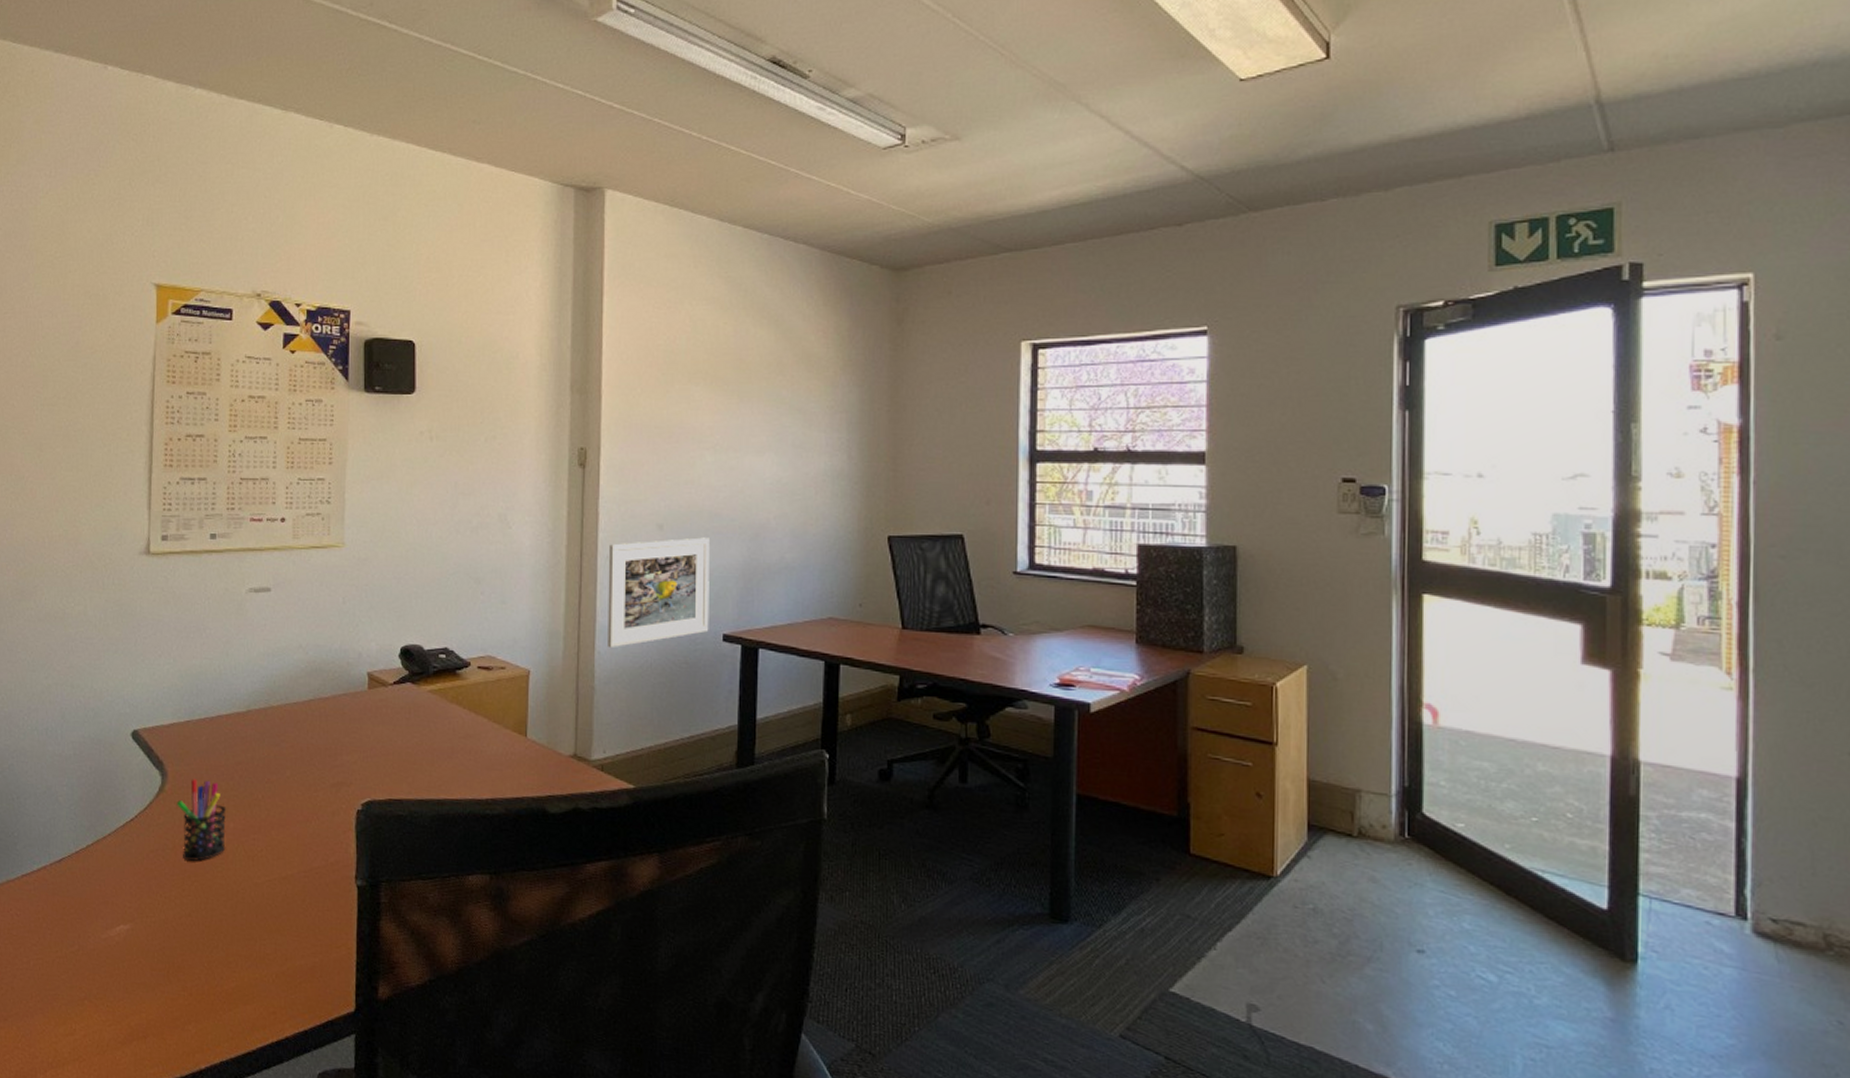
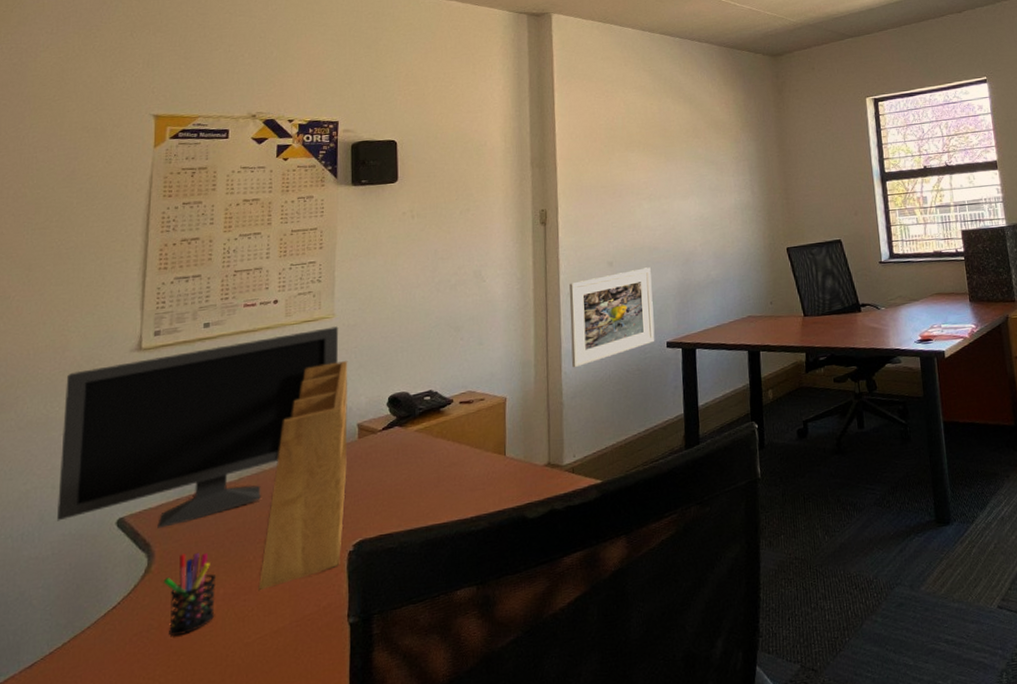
monitor: none [77,557,349,748] -> present [57,326,339,528]
desk organizer: none [267,599,358,833] -> present [258,361,348,591]

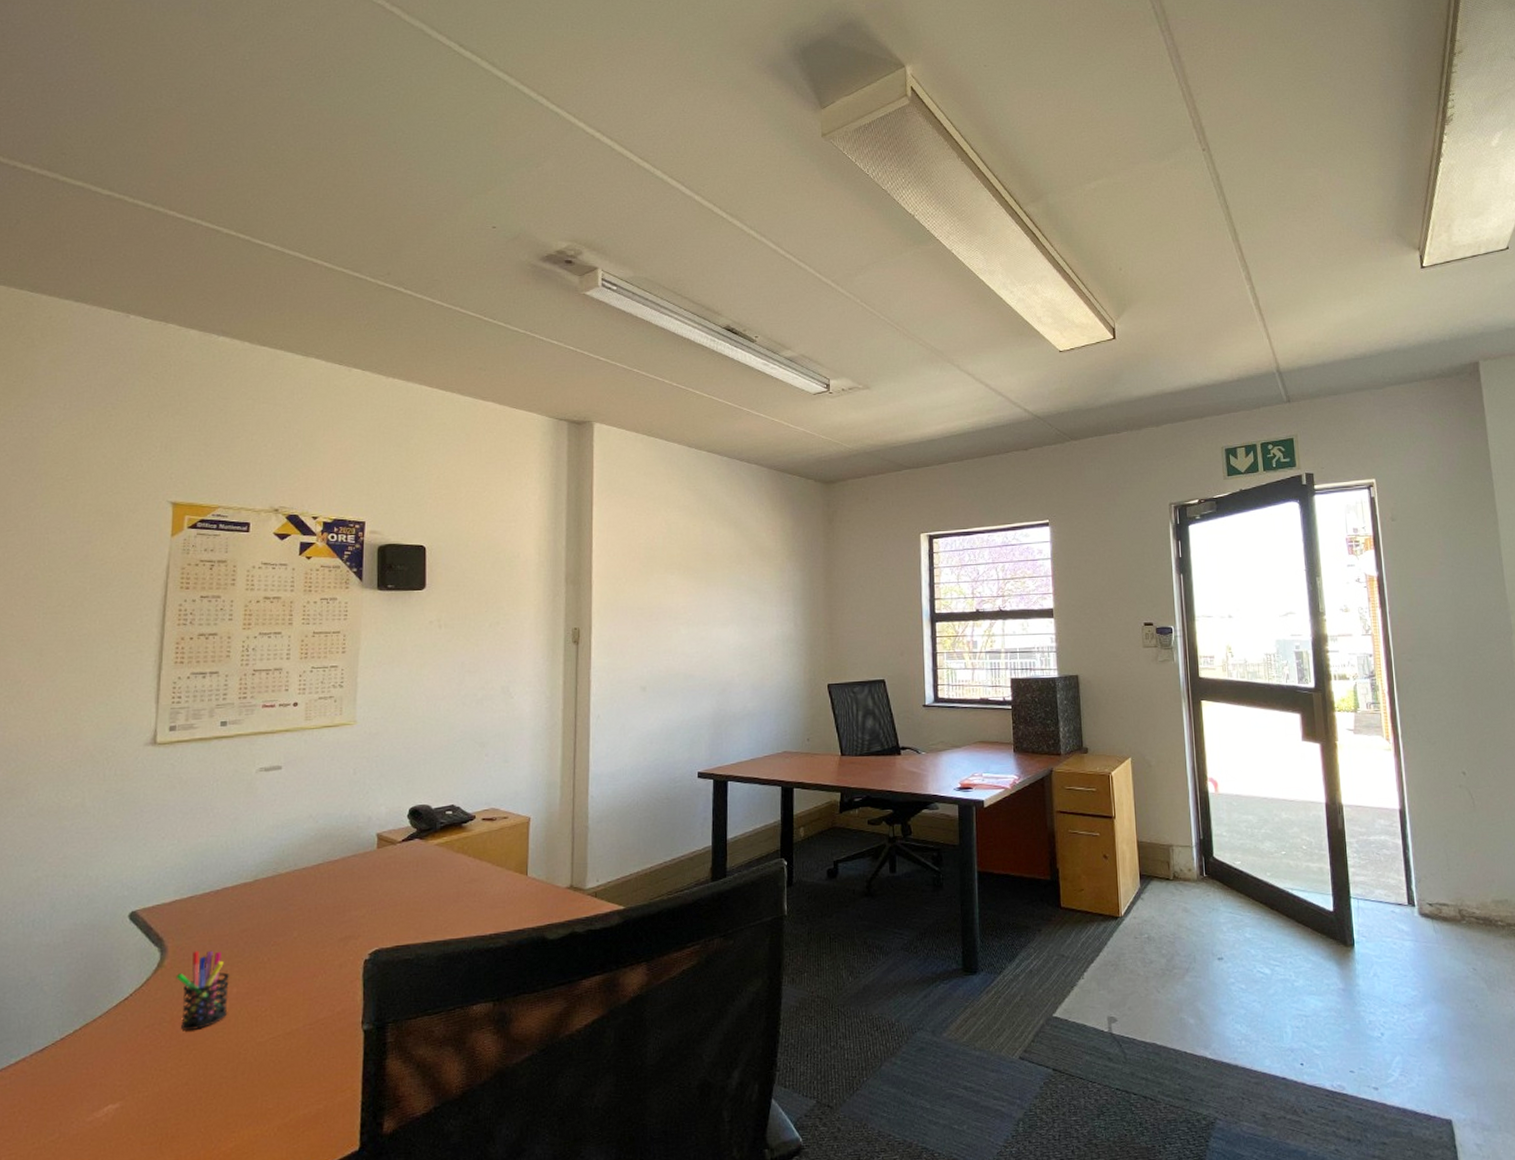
monitor: present [57,326,339,528] -> none [69,734,360,924]
desk organizer: present [258,361,348,591] -> none [272,769,369,993]
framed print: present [569,267,655,368] -> none [599,695,686,792]

